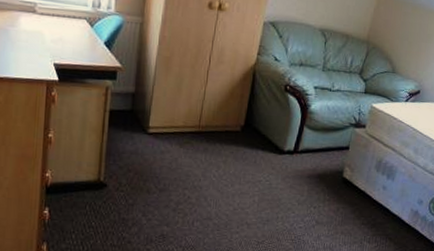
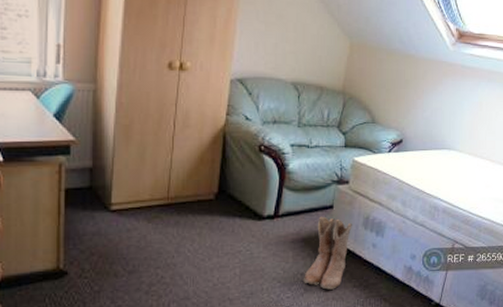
boots: none [315,156,367,225] -> present [302,216,353,290]

